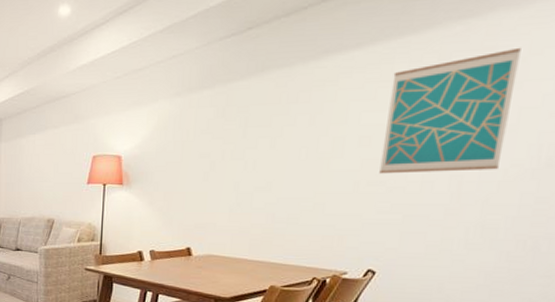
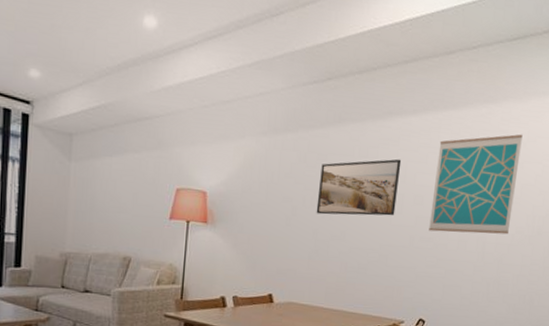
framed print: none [237,99,342,167] -> present [316,159,402,216]

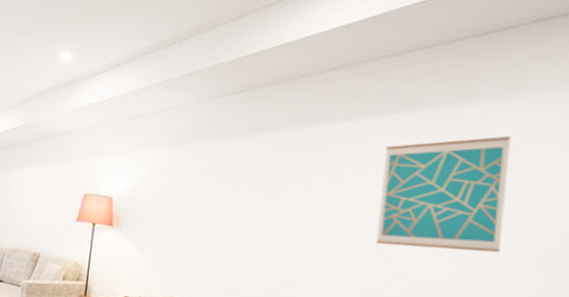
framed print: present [316,159,402,216] -> none [230,166,335,226]

